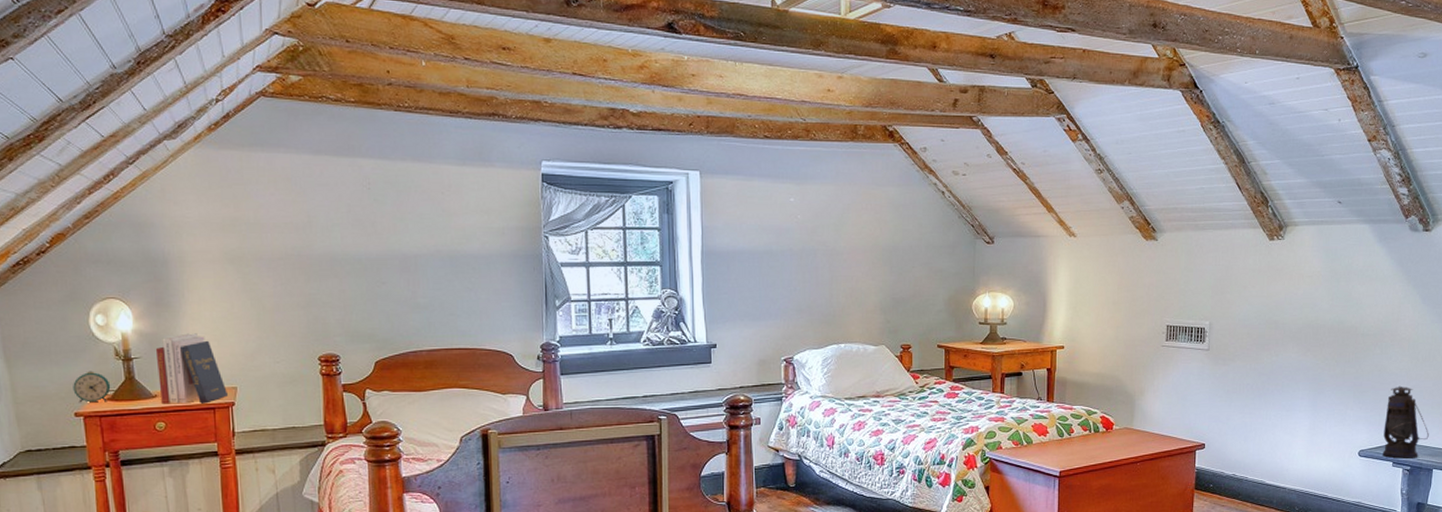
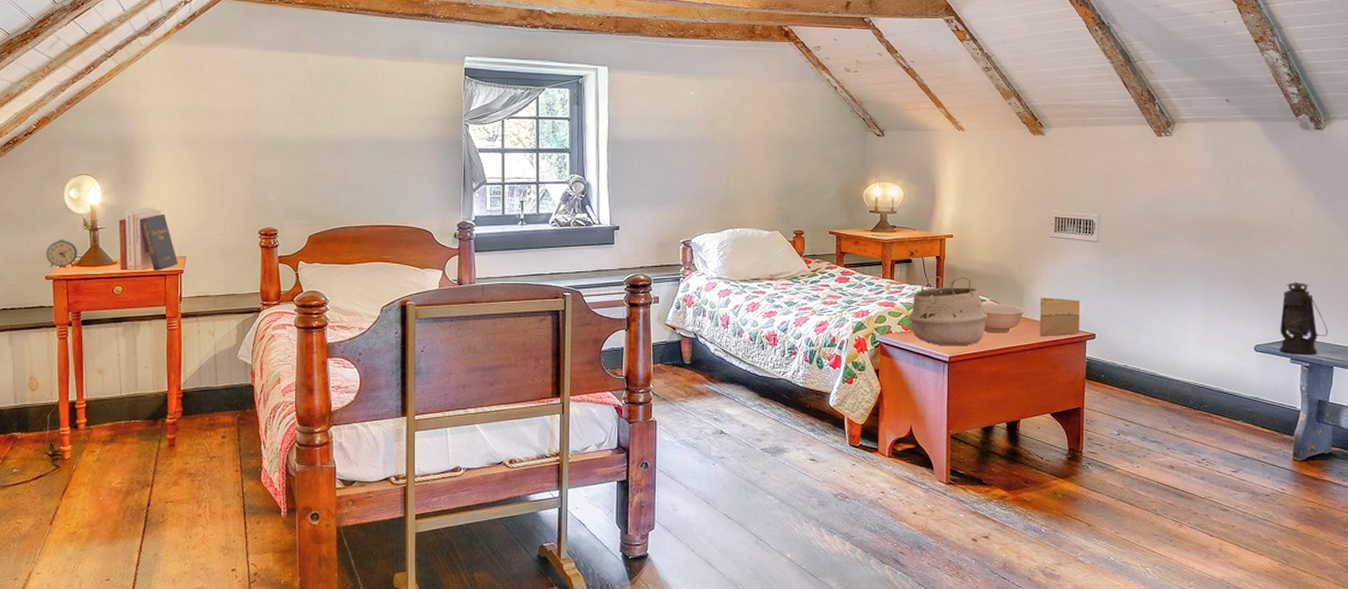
woven basket: none [1018,389,1098,460] -> present [908,276,987,346]
ceramic bowl: none [1093,415,1136,446] -> present [982,303,1025,333]
decorative box: none [1150,408,1191,447] -> present [1039,297,1081,336]

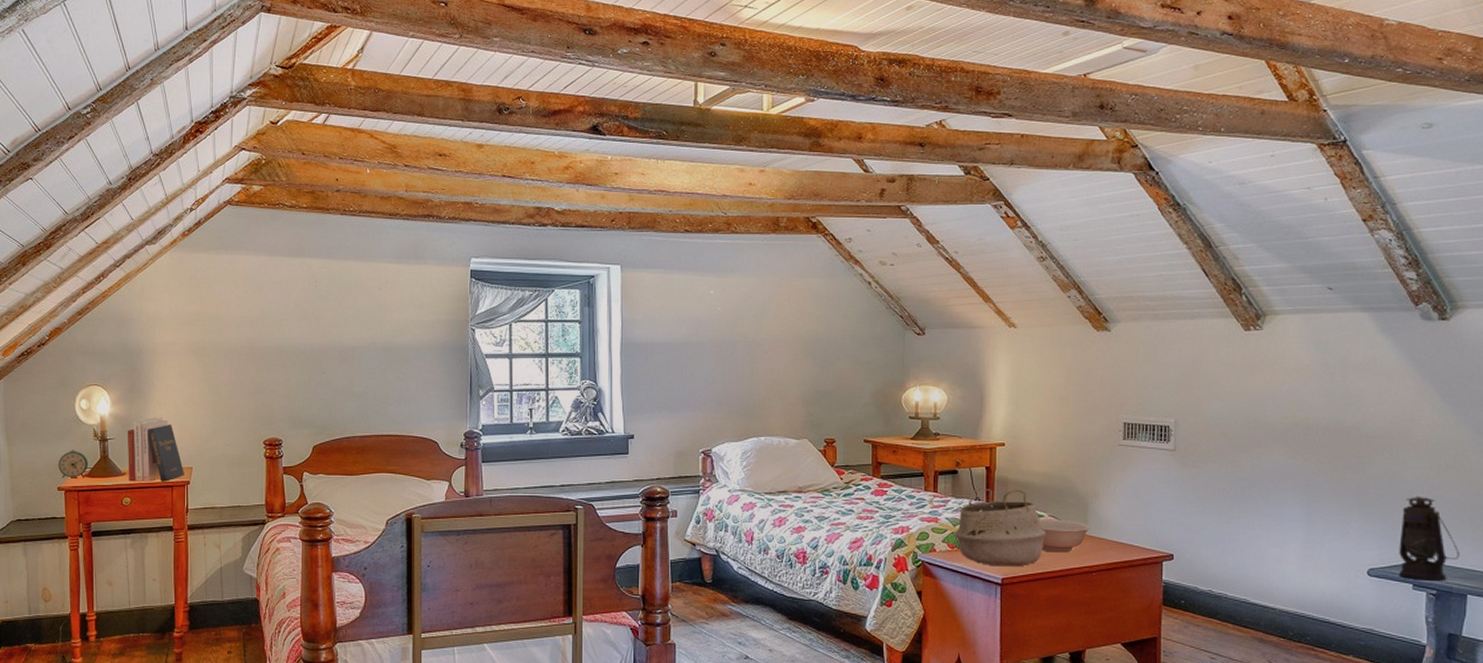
decorative box: present [1039,297,1081,336] -> none [1107,513,1155,556]

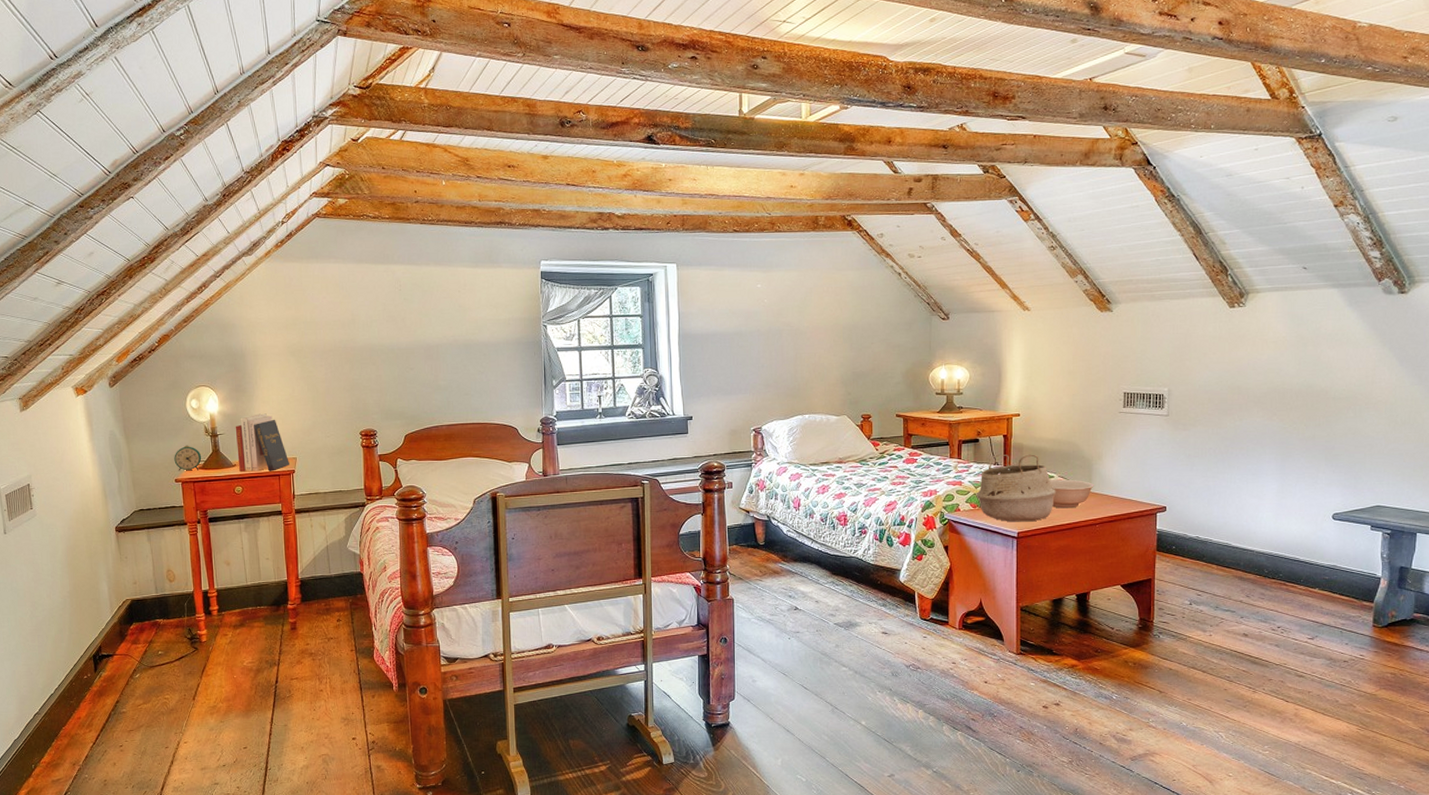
lantern: present [1399,496,1460,581] -> none [1359,449,1411,522]

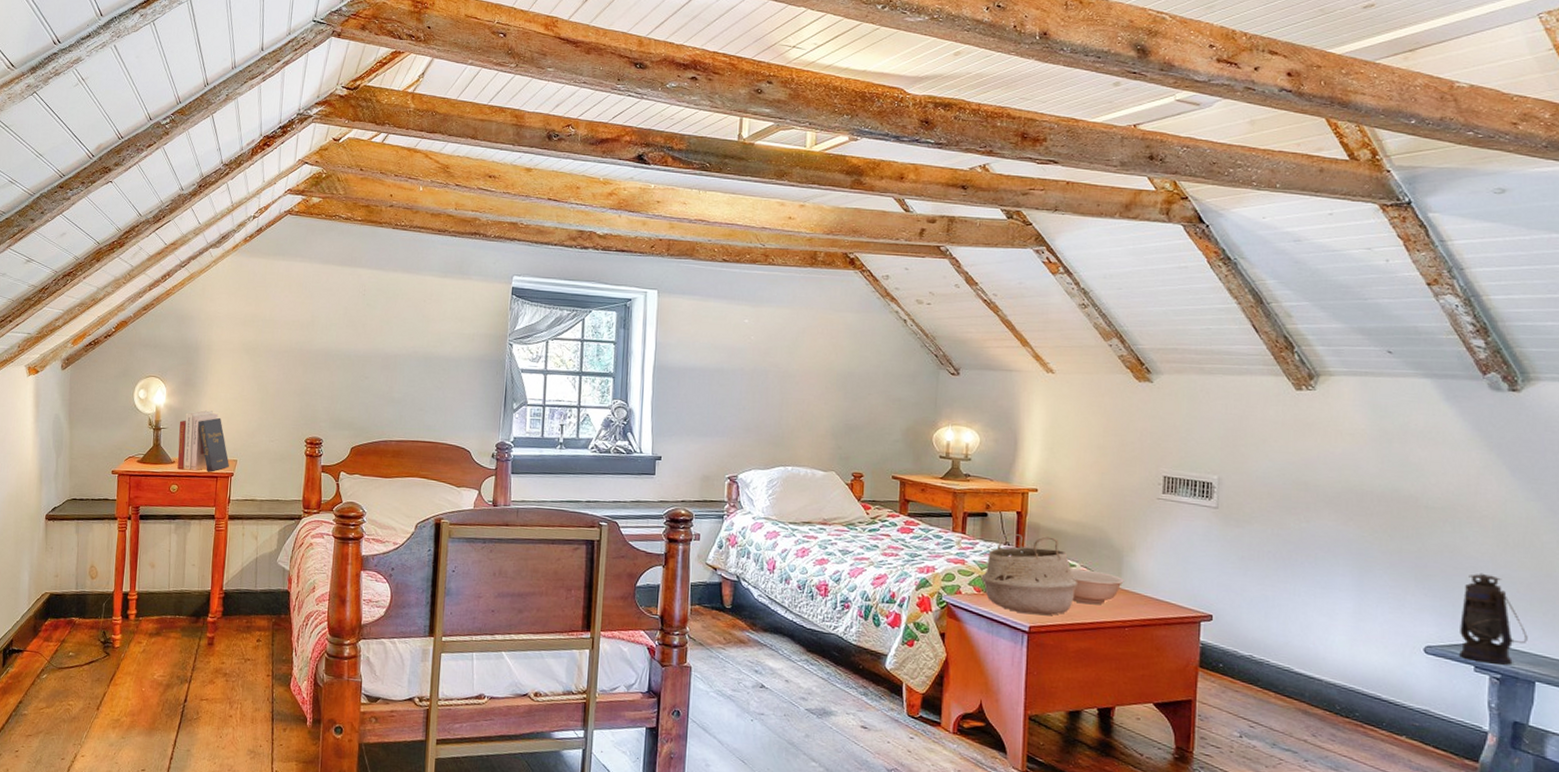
alarm clock: present [174,445,202,471] -> none [114,436,142,463]
lantern: none [1359,449,1411,522] -> present [1459,573,1528,665]

